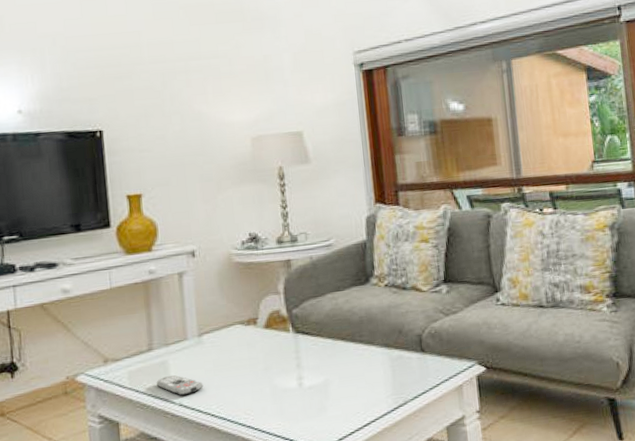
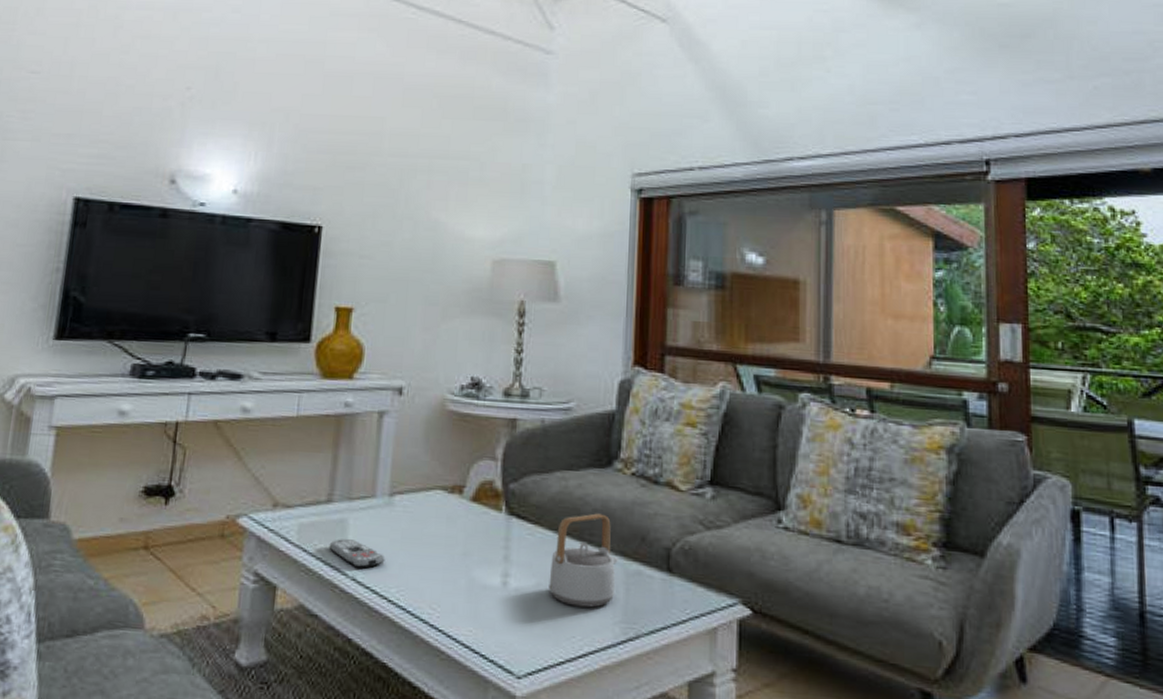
teapot: none [333,319,385,391] -> present [549,513,618,608]

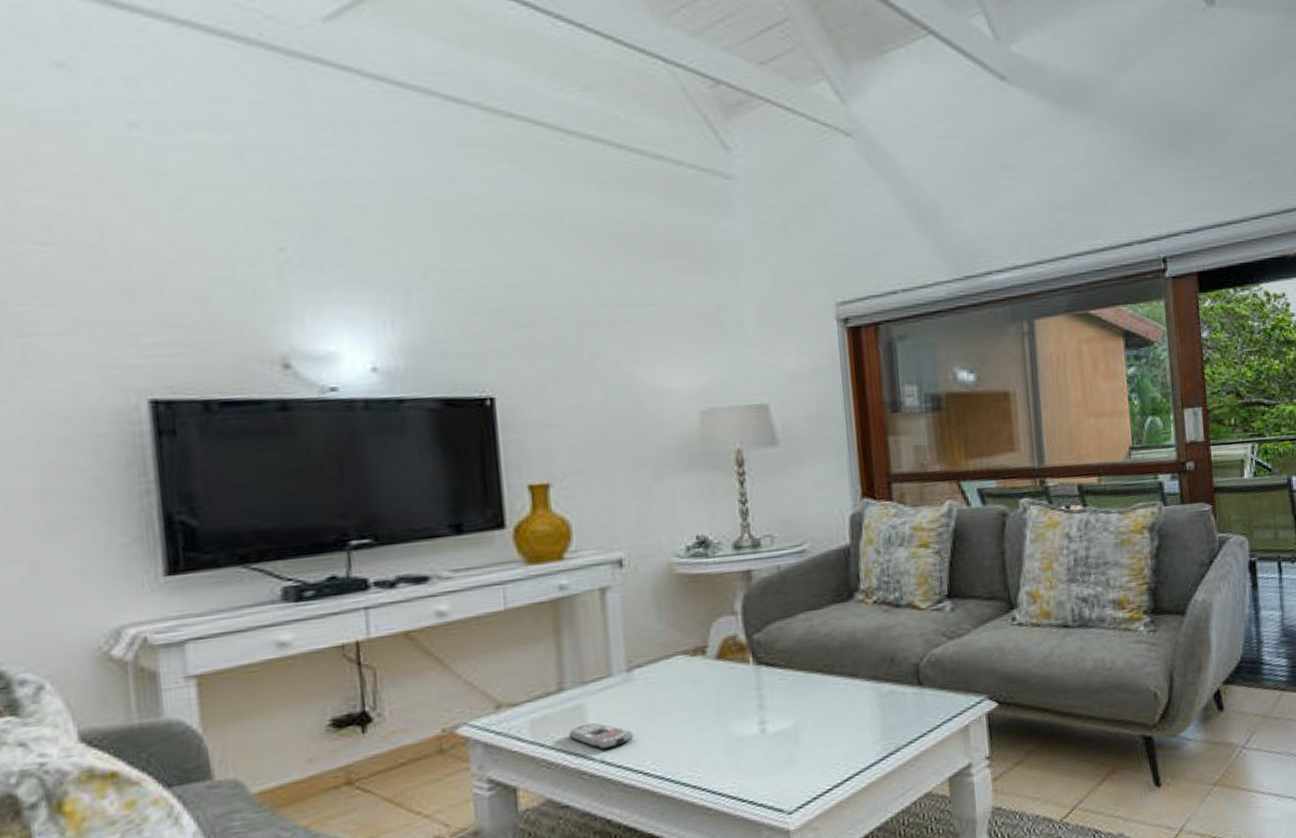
teapot: present [549,513,618,608] -> none [806,645,872,737]

